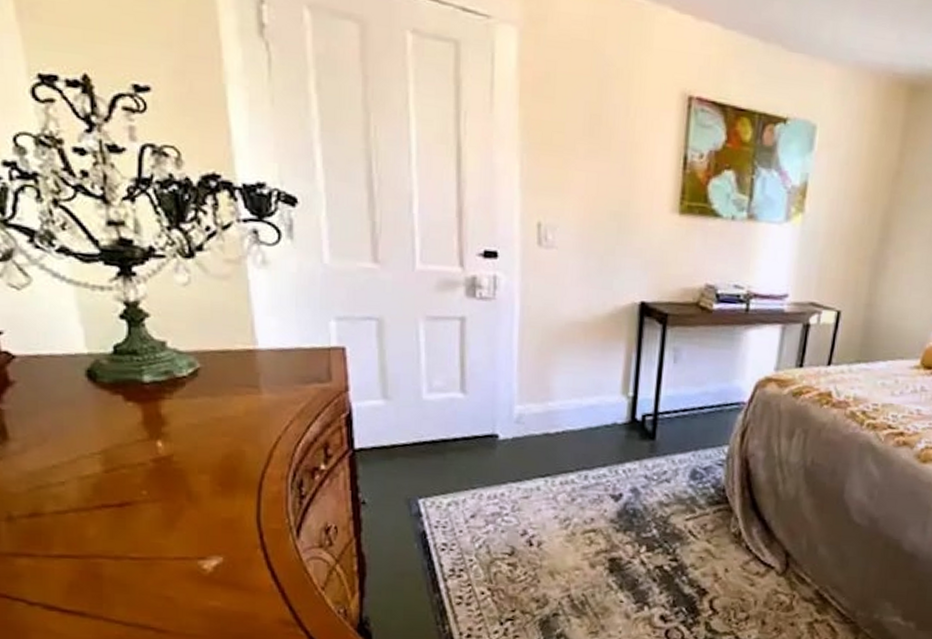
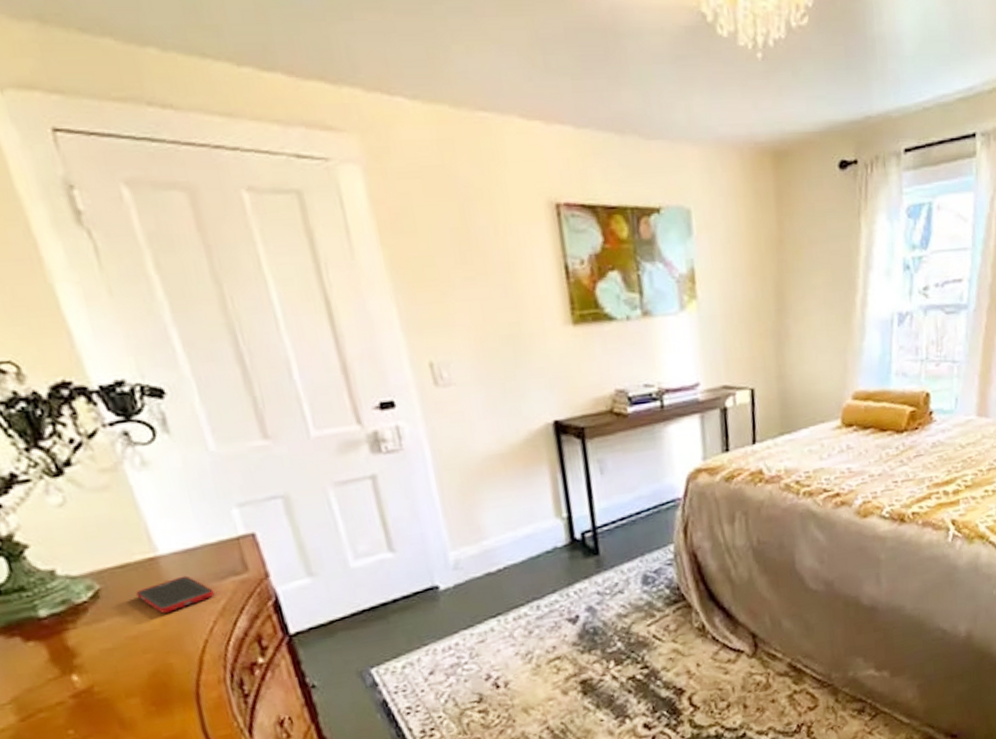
cell phone: none [230,372,297,404] -> present [136,575,215,613]

